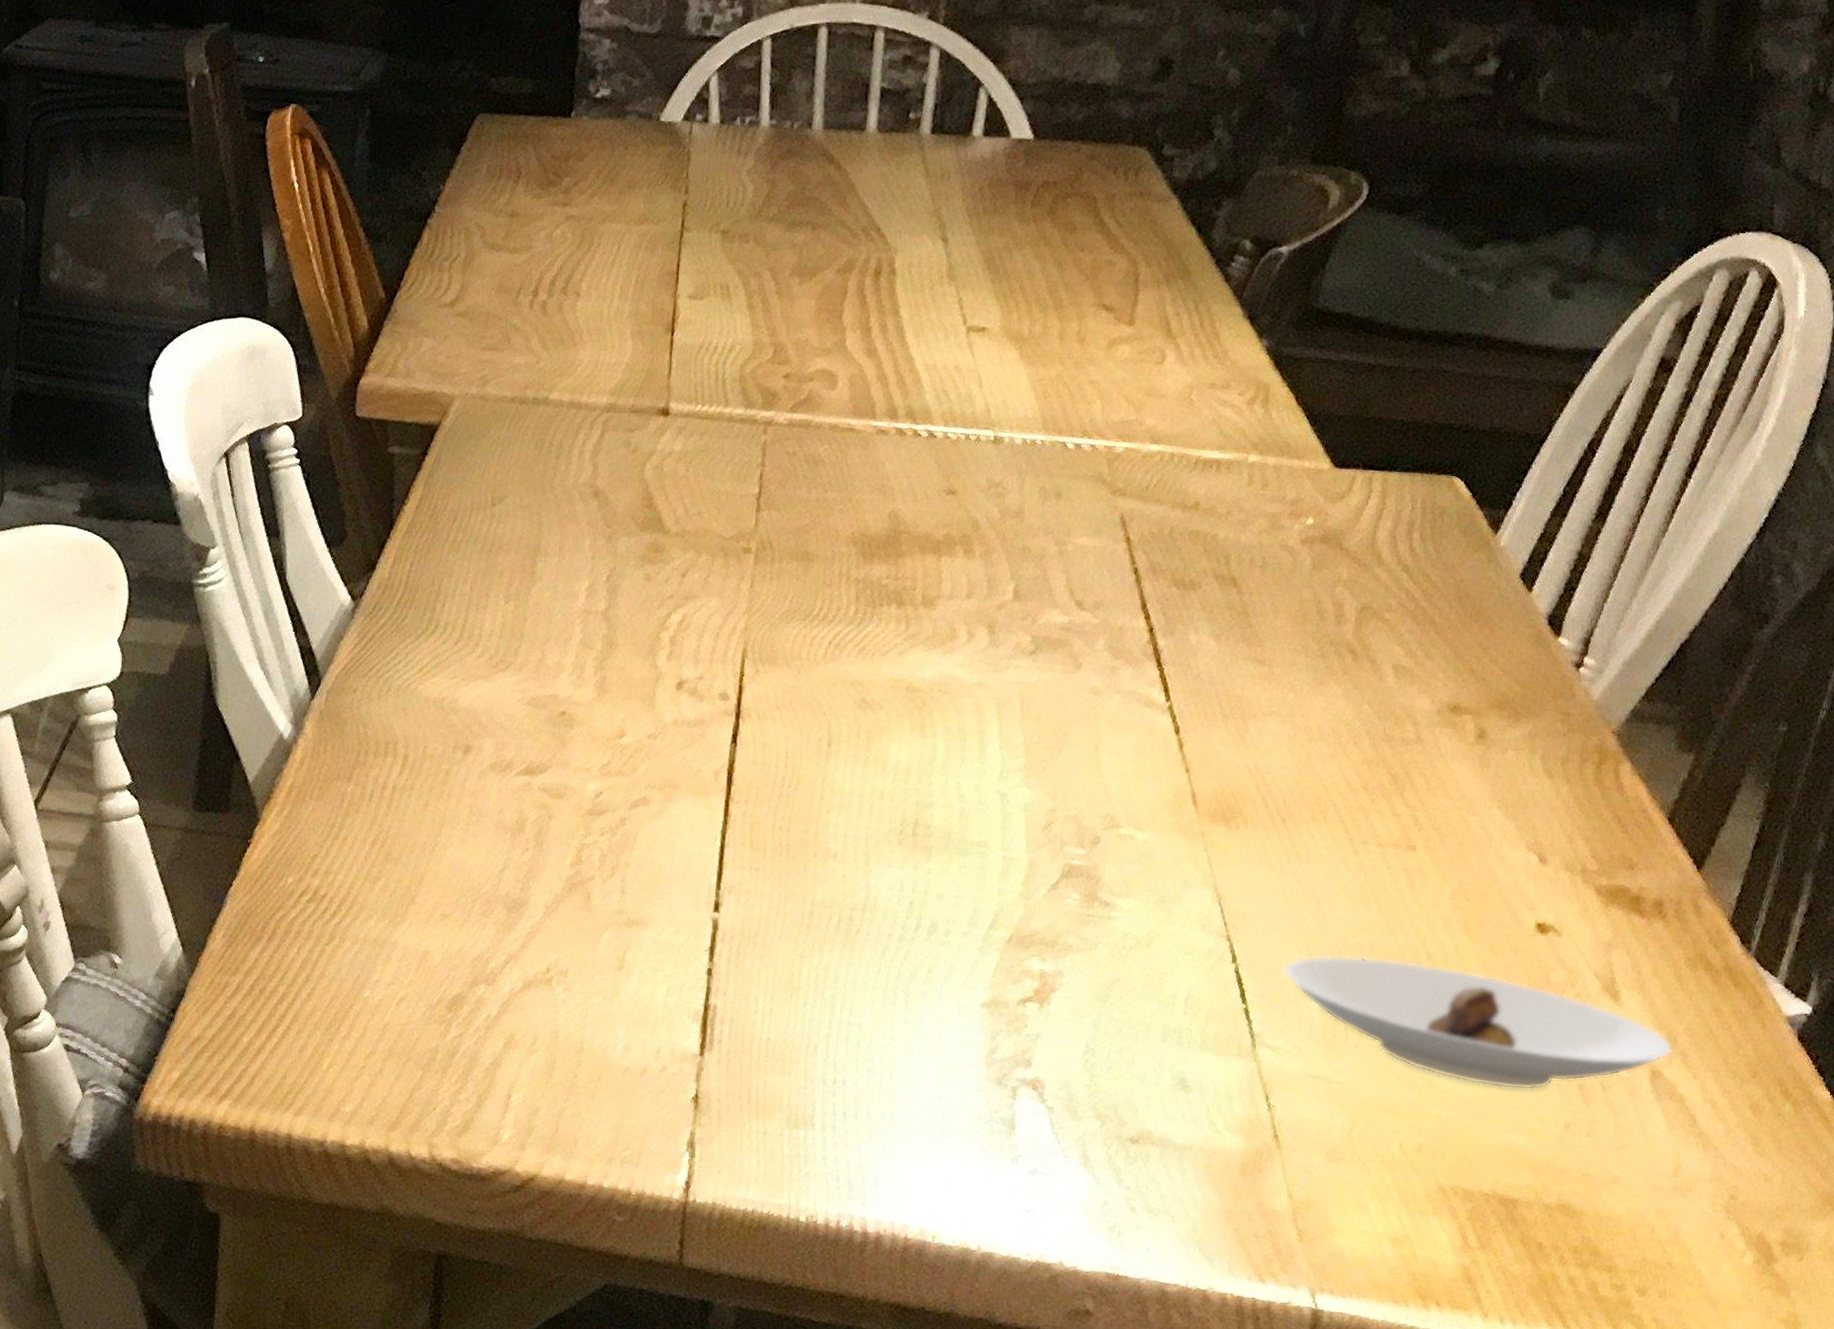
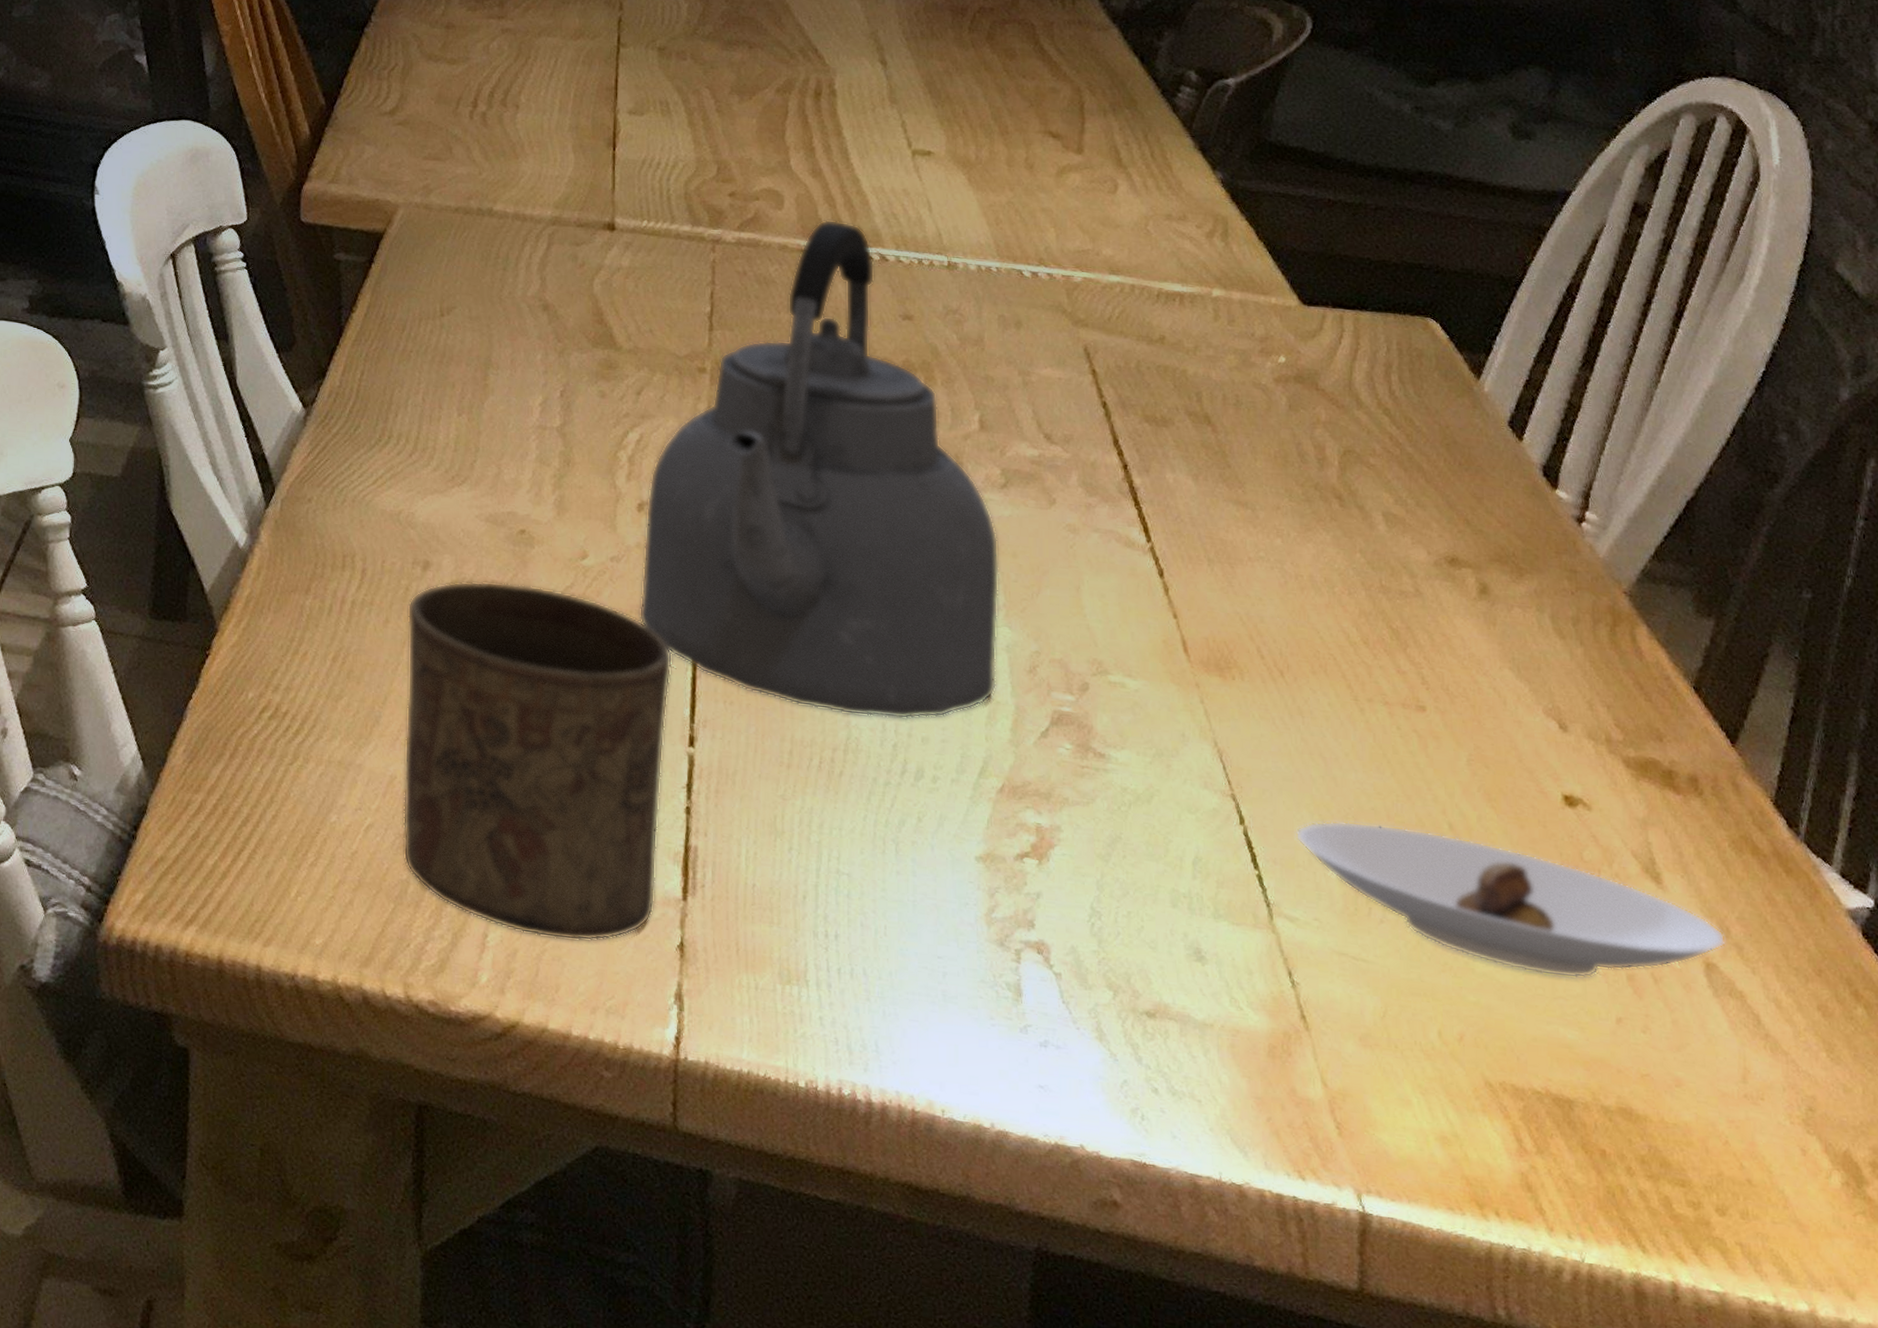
cup: none [433,762,703,1098] -> present [402,581,673,941]
kettle: none [672,398,1024,878] -> present [639,219,999,720]

